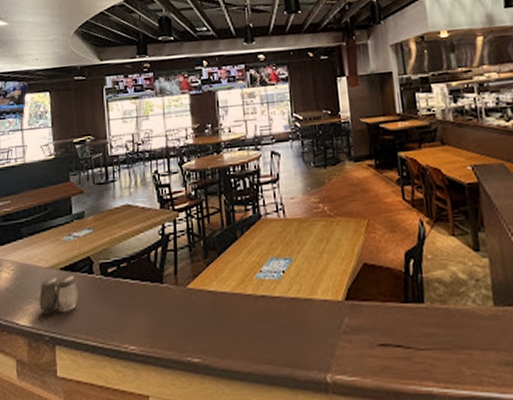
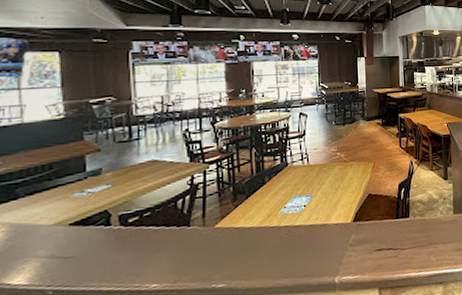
salt and pepper shaker: present [39,275,78,314] -> none [39,229,91,270]

